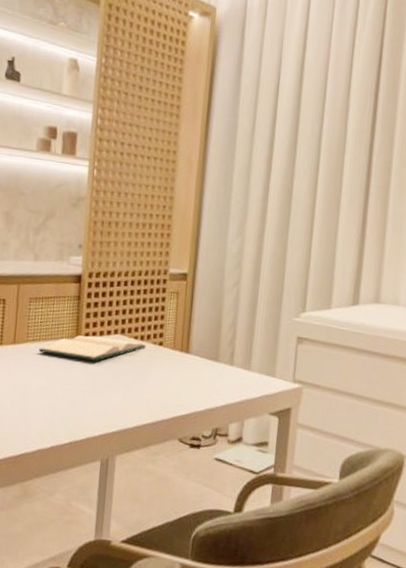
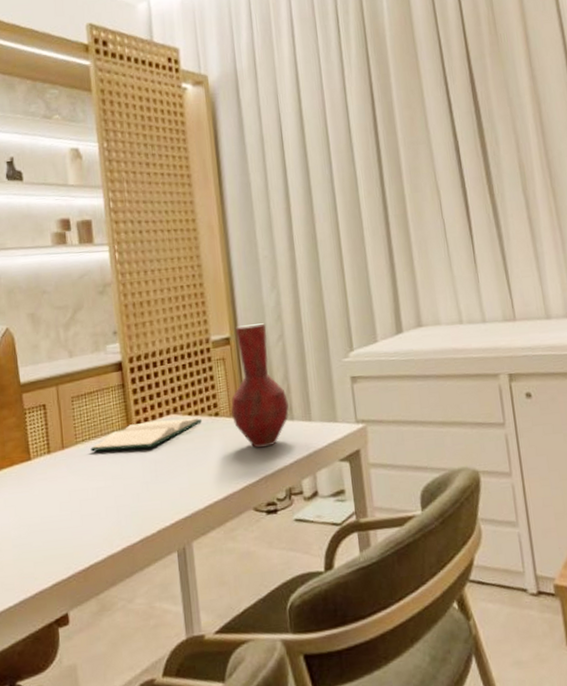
vase: none [174,264,231,386] -> present [230,323,289,448]

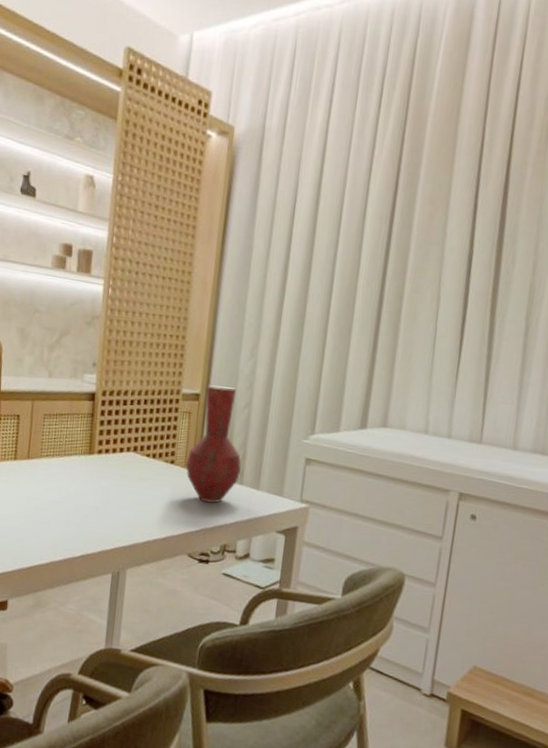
hardback book: present [90,418,202,452] -> none [52,452,157,478]

